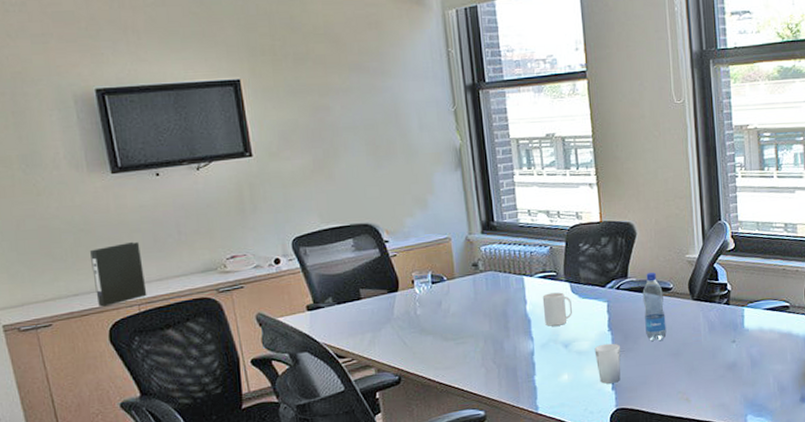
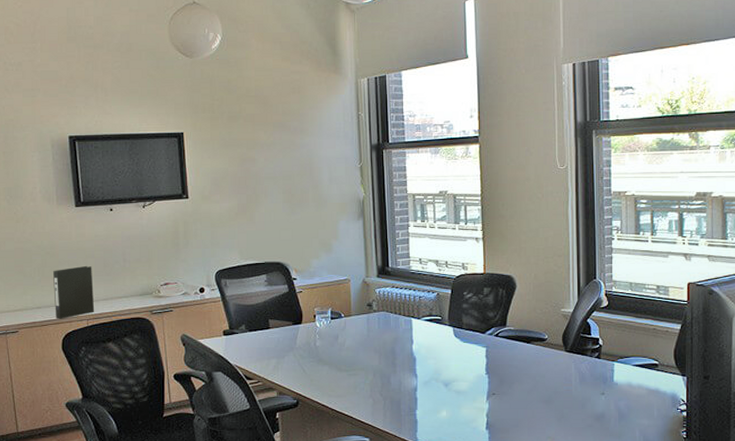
mug: present [542,292,572,326] -> none [427,335,453,366]
cup: present [594,343,621,384] -> none [472,386,496,423]
bottle: present [642,272,667,342] -> none [519,323,540,388]

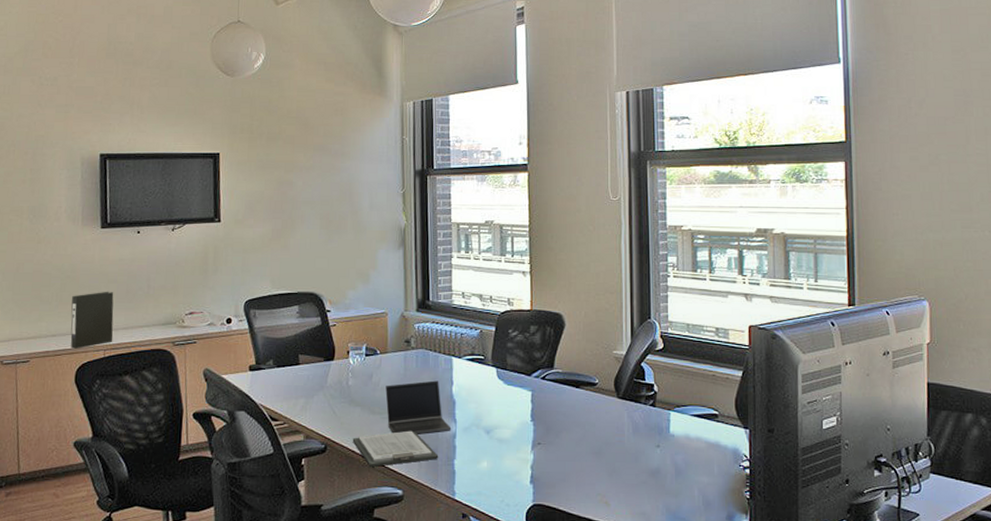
clipboard: none [322,385,402,419] -> present [352,430,439,468]
laptop computer: none [351,340,413,389] -> present [385,380,452,434]

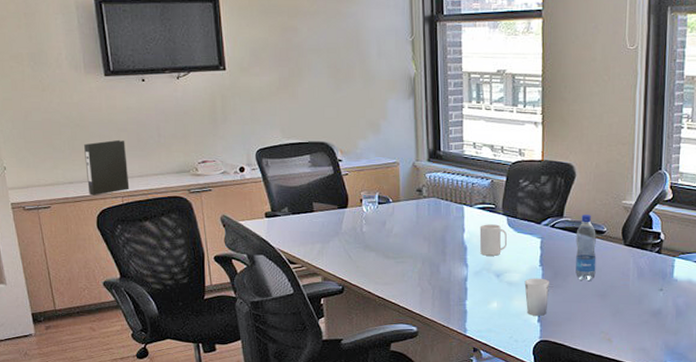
clipboard: present [352,430,439,468] -> none [368,274,451,307]
laptop computer: present [385,380,452,434] -> none [399,228,463,277]
mug: none [468,376,496,410] -> present [479,224,507,256]
cup: none [515,434,541,476] -> present [524,278,549,316]
bottle: none [567,366,589,438] -> present [575,215,596,282]

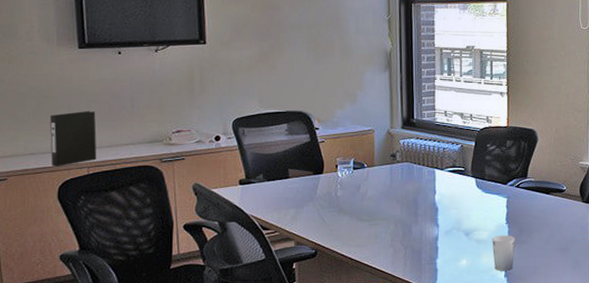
mug: present [479,224,507,256] -> none [450,186,475,216]
bottle: present [575,215,596,282] -> none [538,175,558,237]

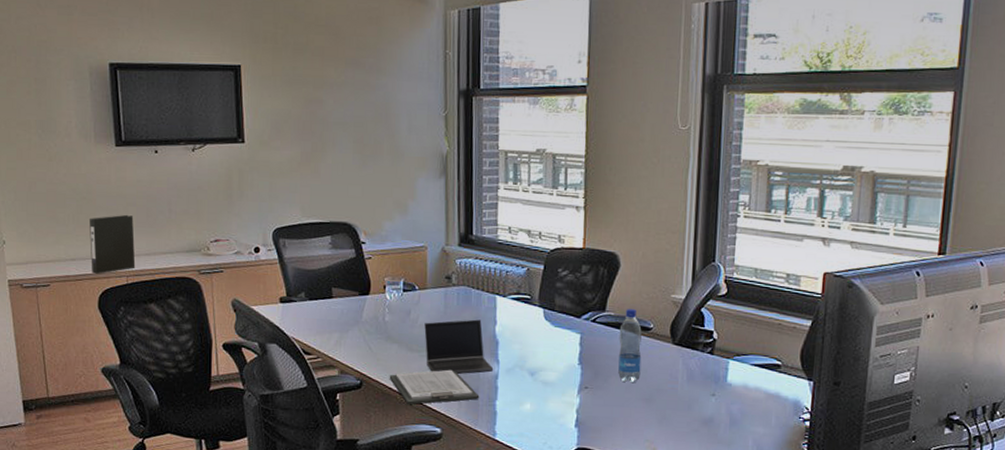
clipboard: none [341,235,422,269] -> present [389,369,480,405]
laptop computer: none [372,190,434,238] -> present [424,319,494,374]
cup: present [492,235,515,271] -> none [561,377,589,420]
bottle: none [538,175,558,237] -> present [617,309,642,383]

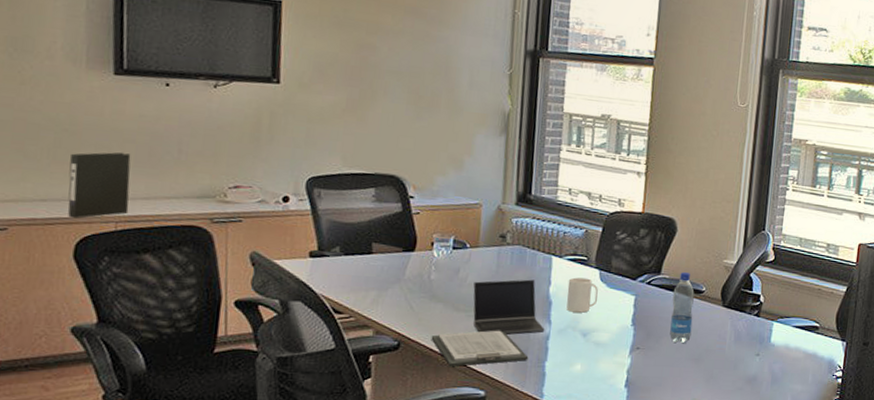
mug: none [512,316,543,352] -> present [566,277,598,313]

